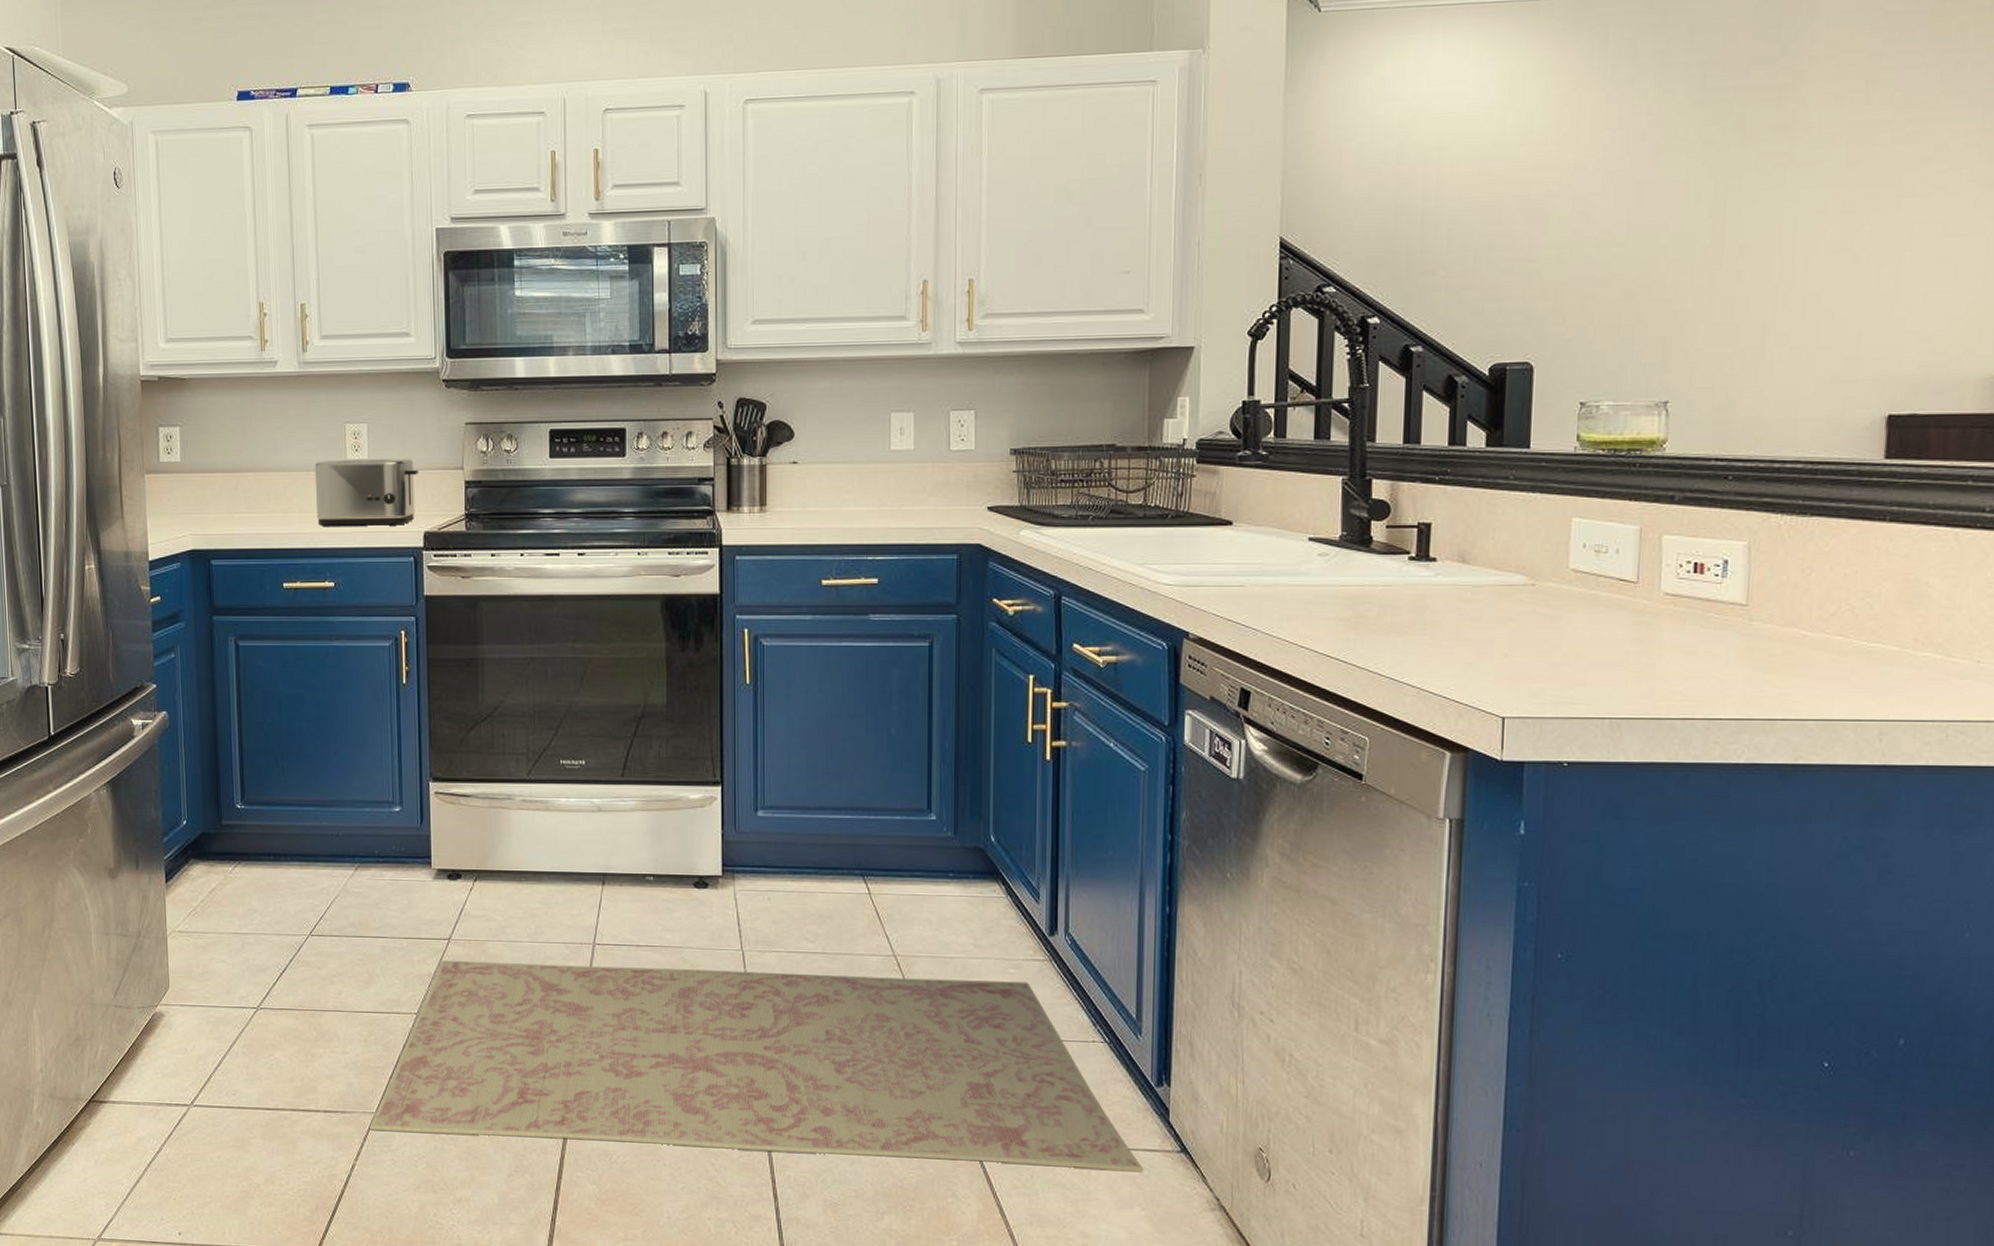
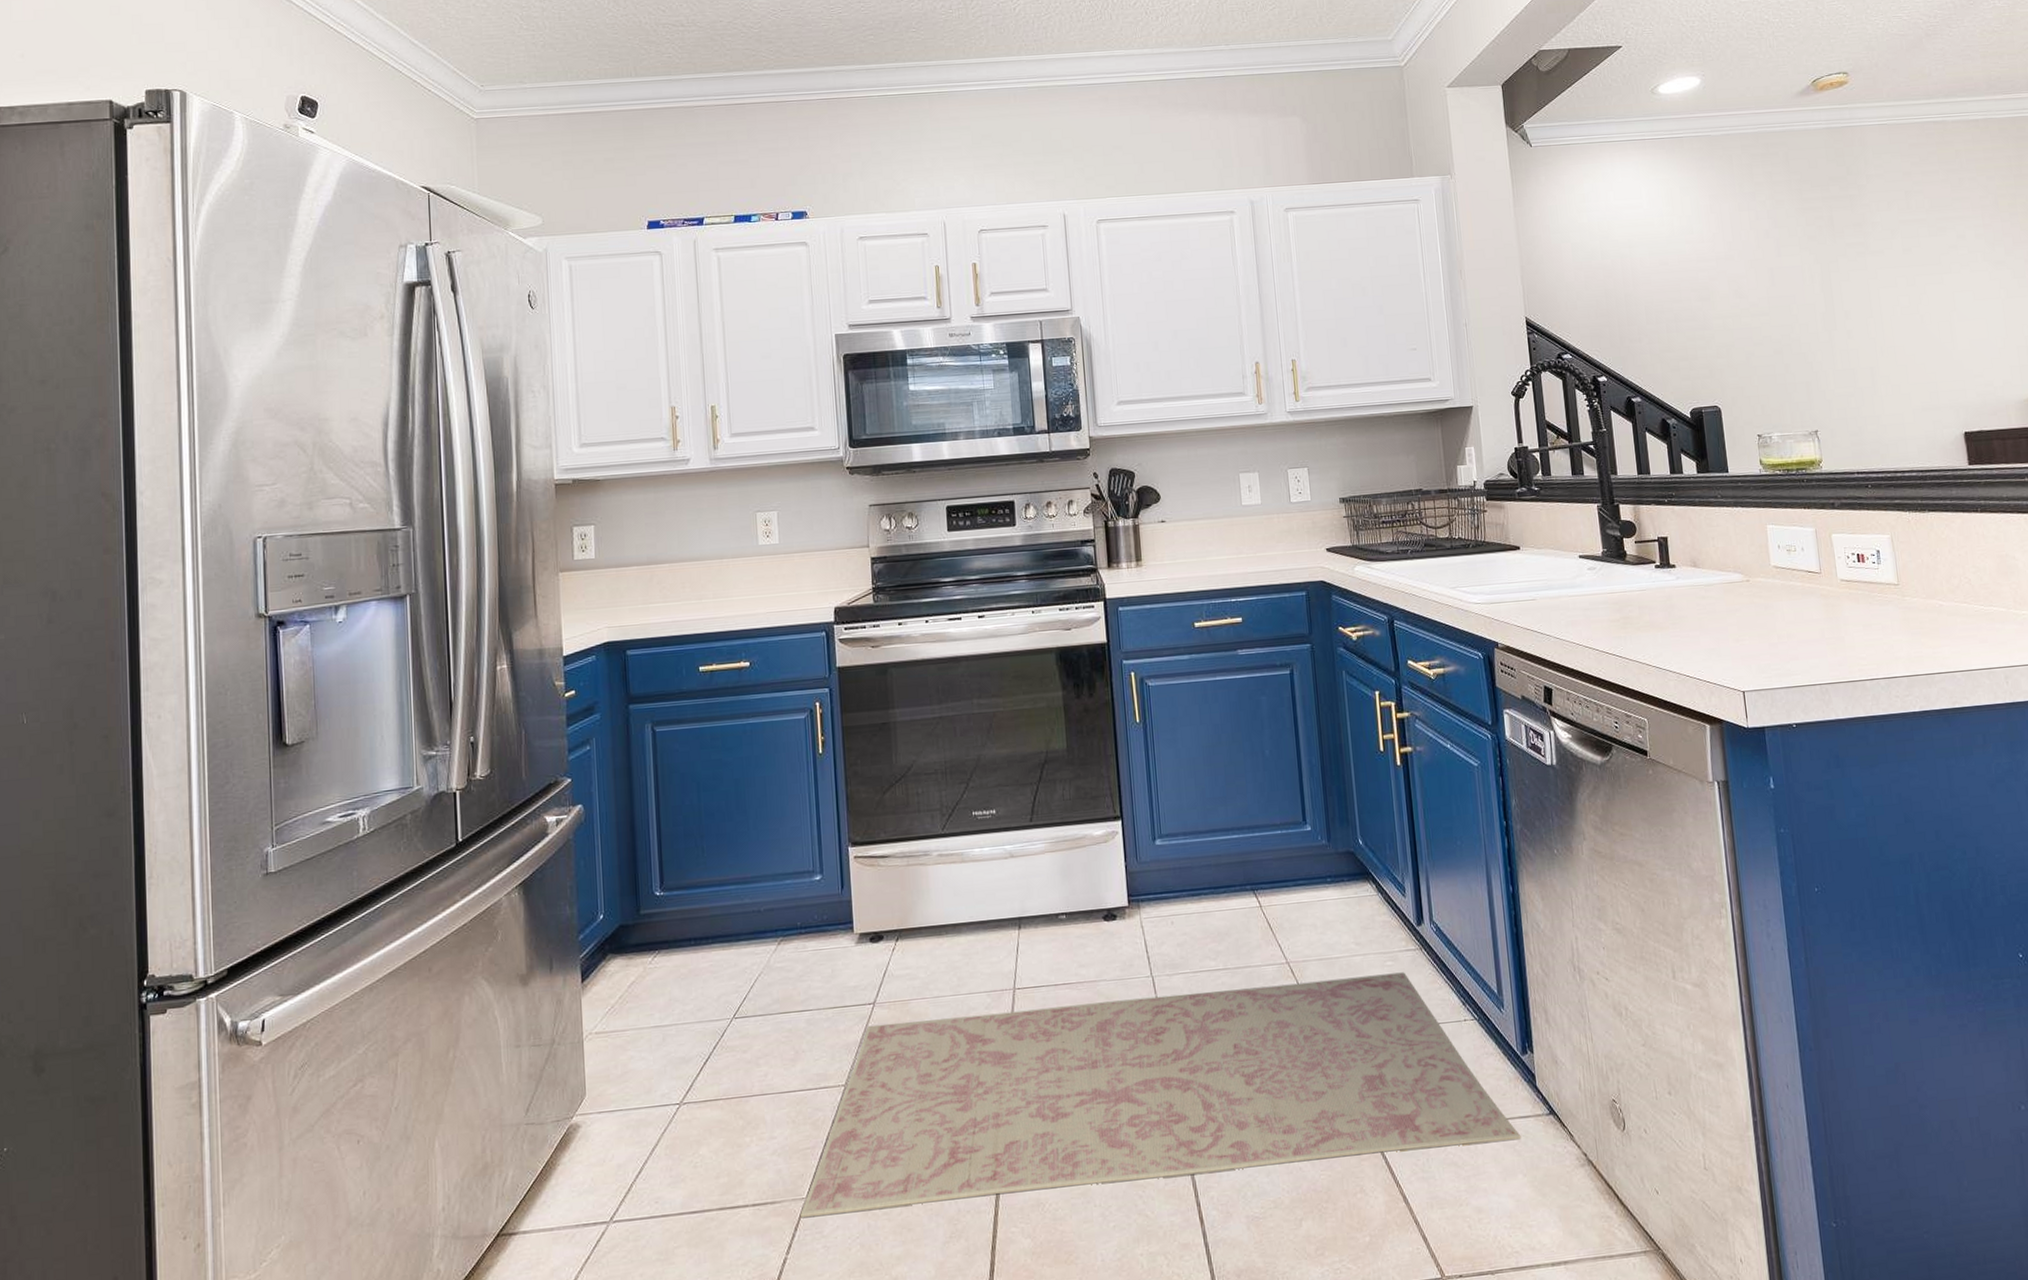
toaster: present [314,458,418,527] -> none [727,540,827,611]

